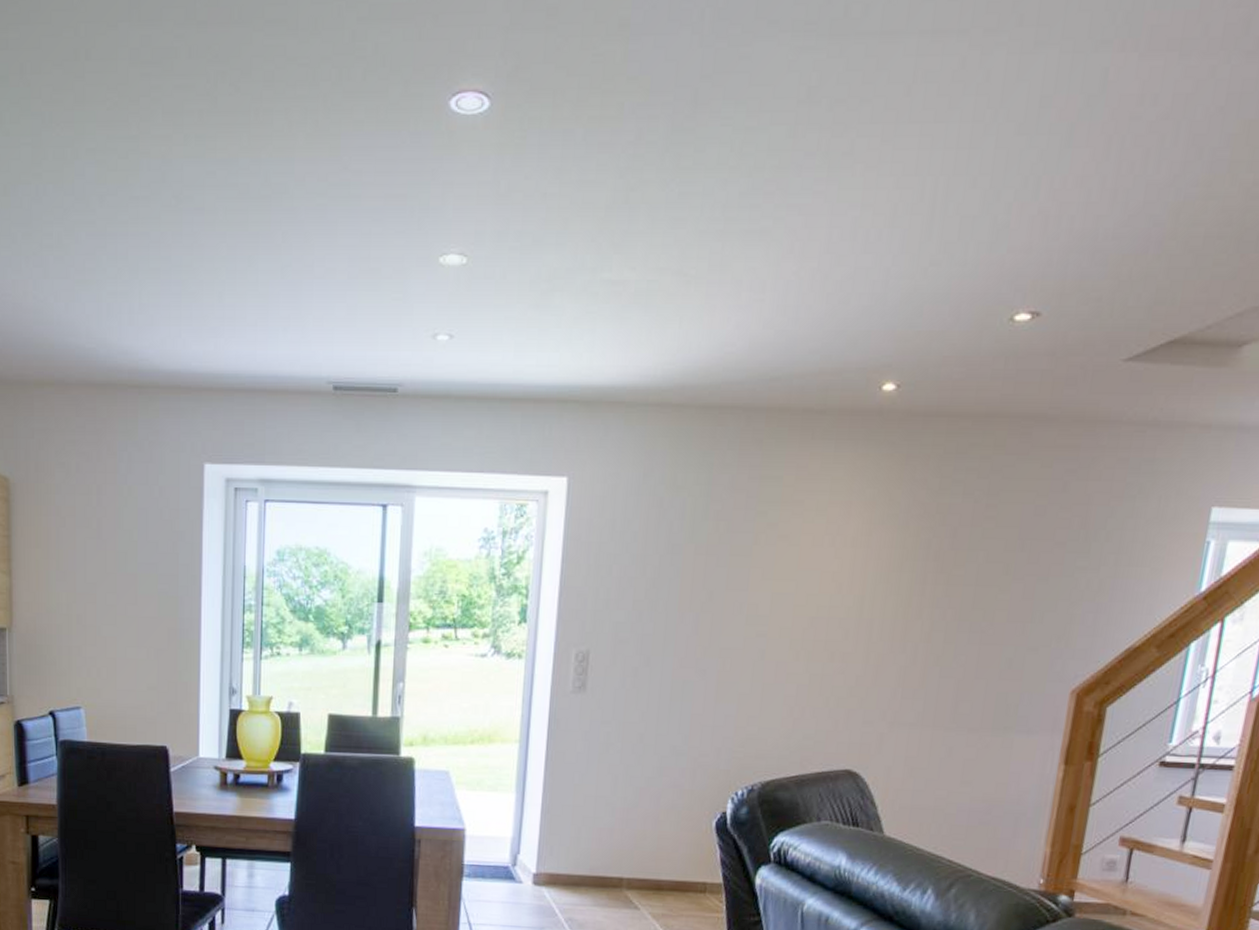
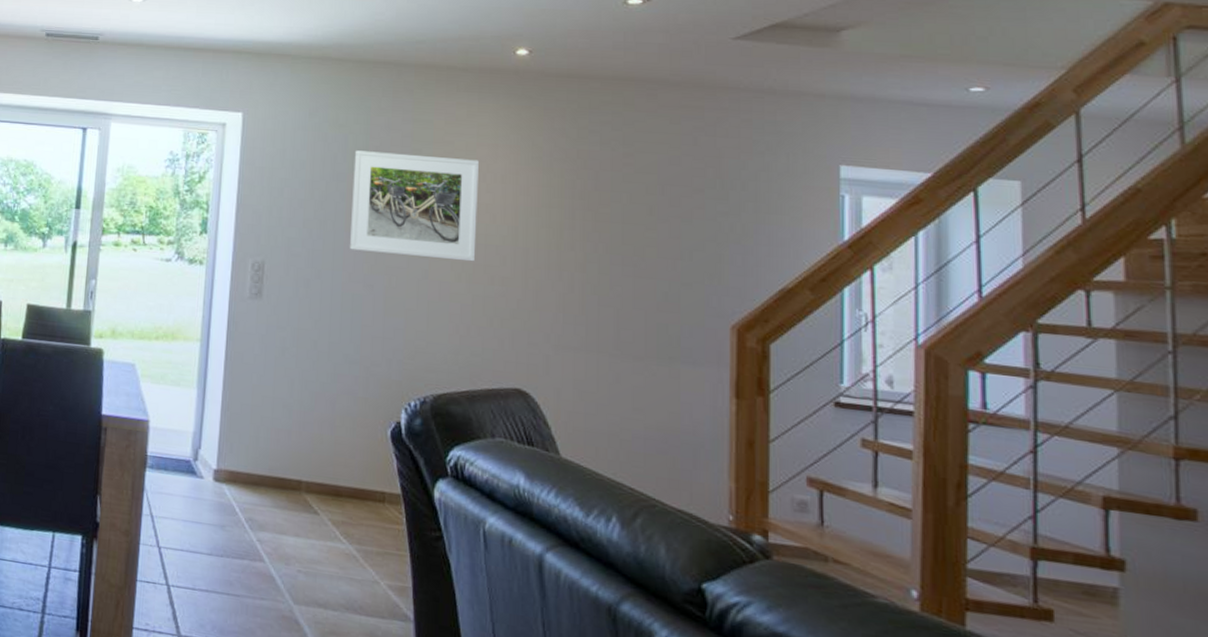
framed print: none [681,516,829,638] -> present [349,150,479,262]

